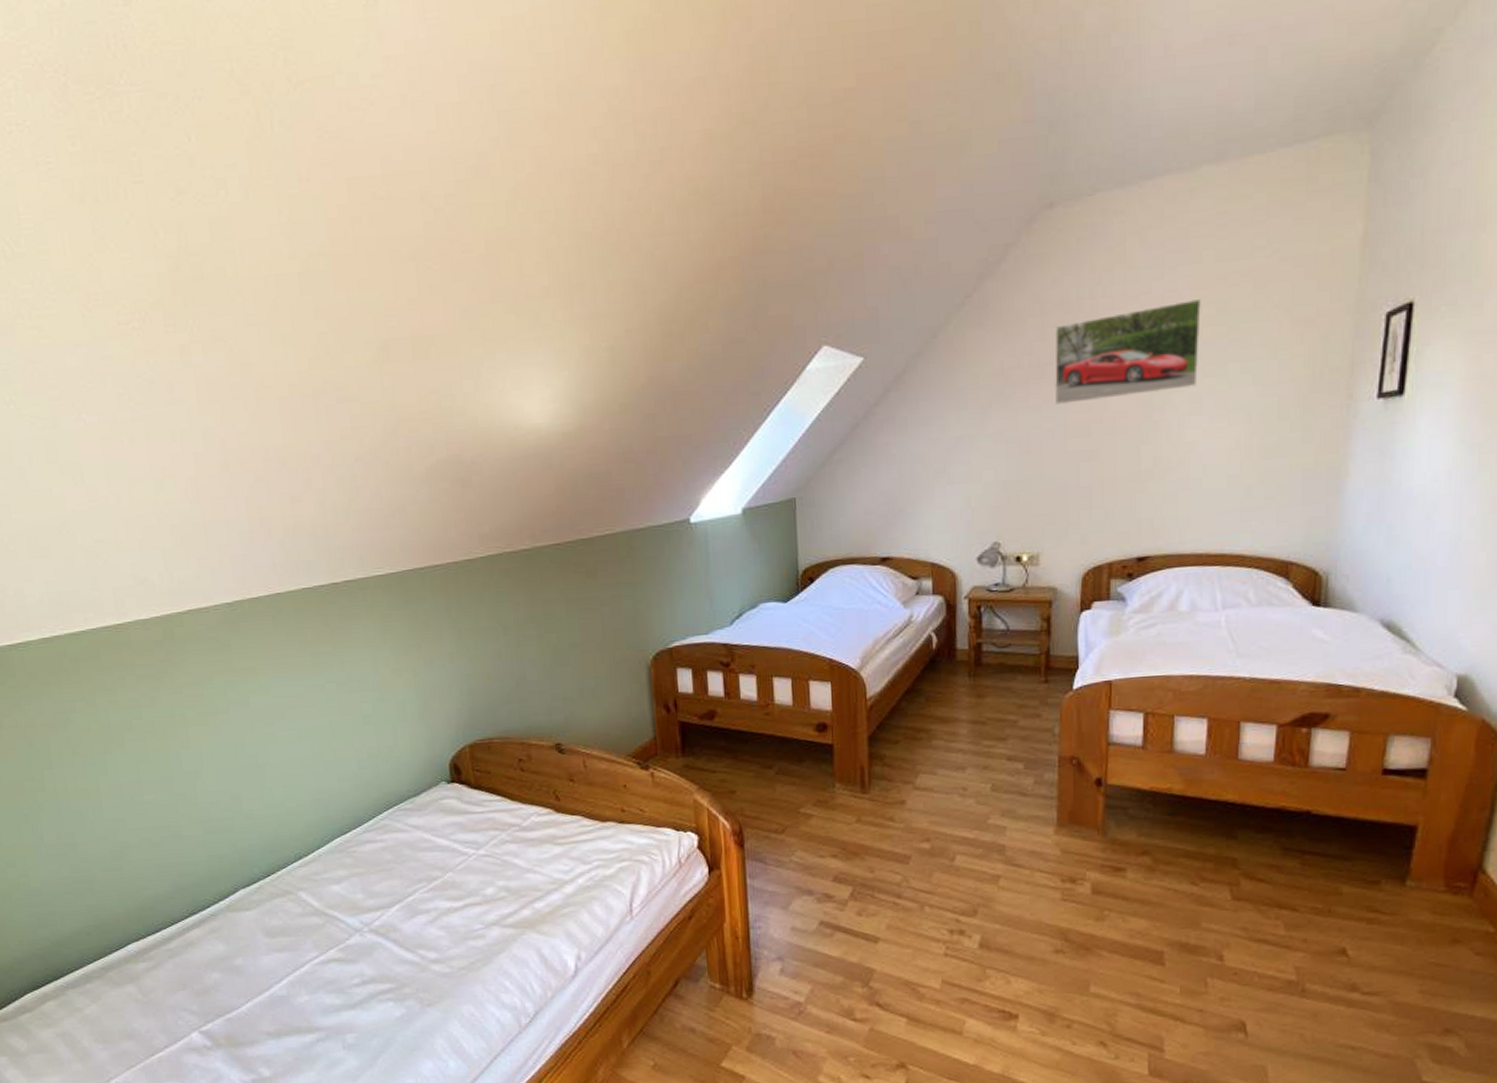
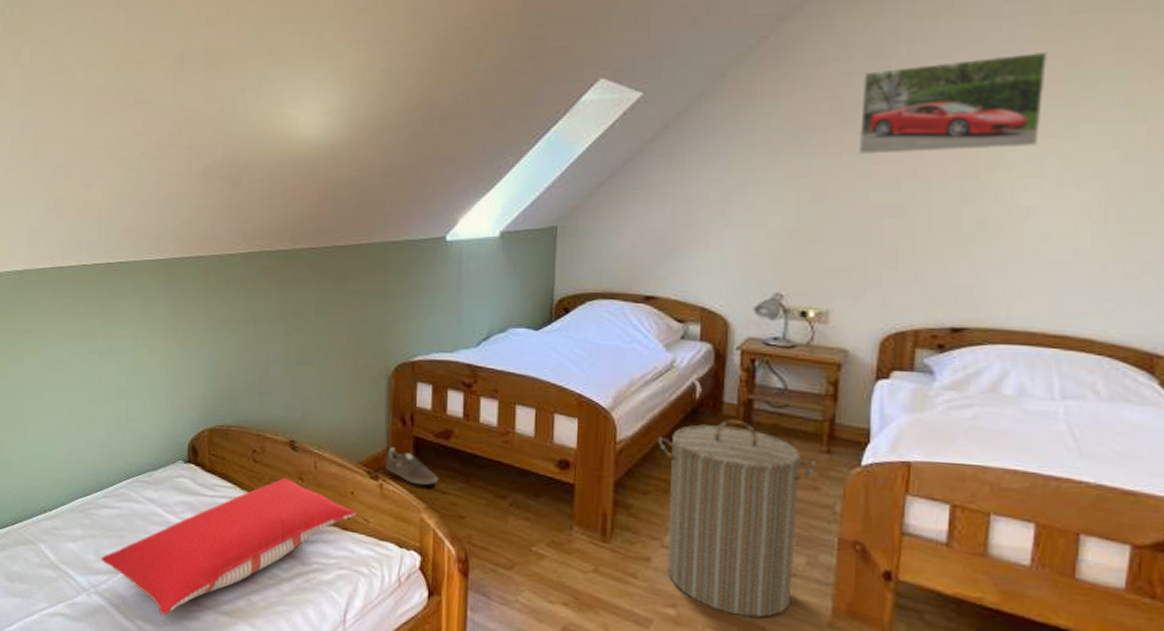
pillow: none [370,782,631,940] -> present [101,478,356,616]
sneaker: none [654,735,708,768] -> present [386,447,439,486]
laundry hamper: none [902,663,1038,839] -> present [657,419,817,618]

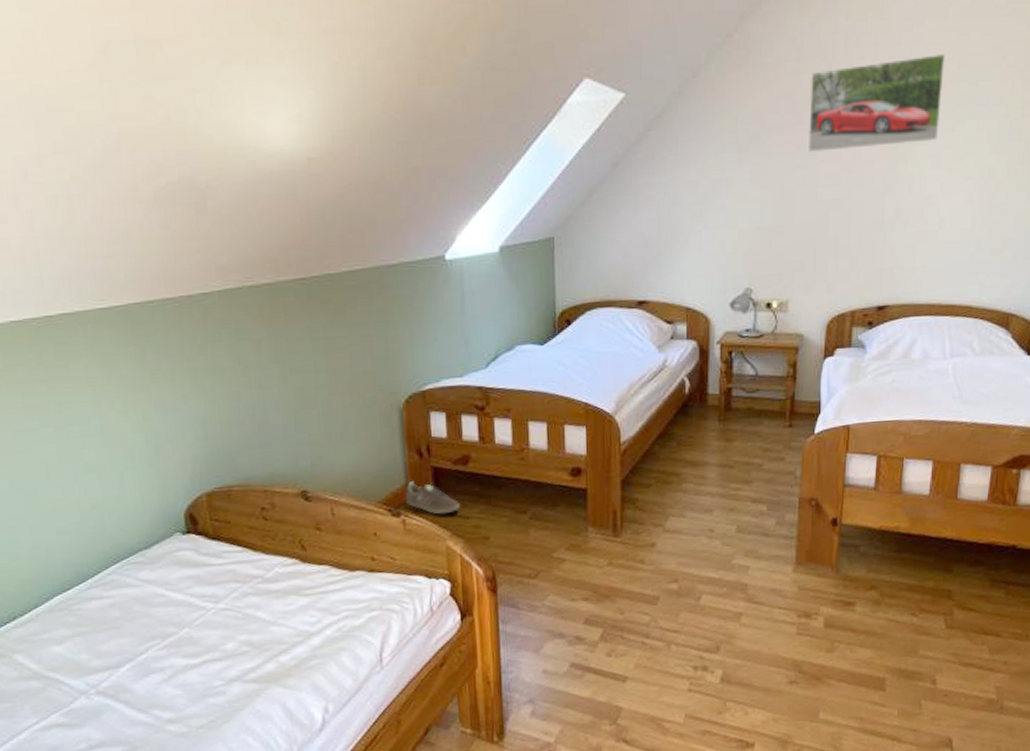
pillow: present [101,478,356,616] -> none [97,531,381,699]
laundry hamper: present [657,419,817,618] -> none [655,407,782,579]

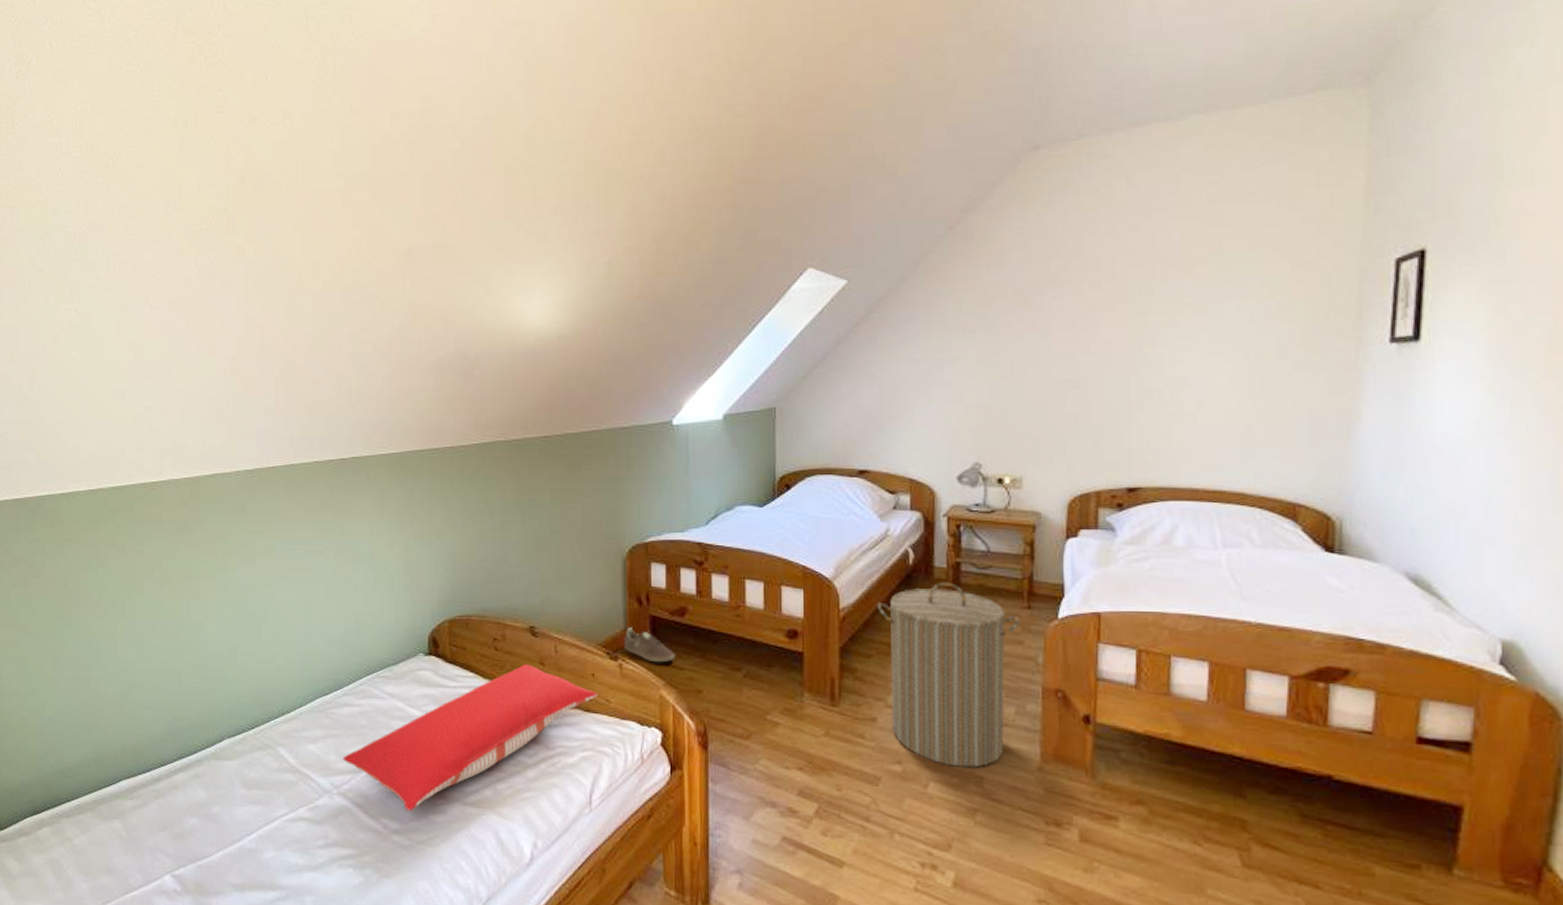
pillow: none [97,531,381,699] -> present [343,664,597,812]
laundry hamper: none [655,407,782,579] -> present [877,582,1020,768]
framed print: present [808,53,945,152] -> none [1039,237,1192,333]

